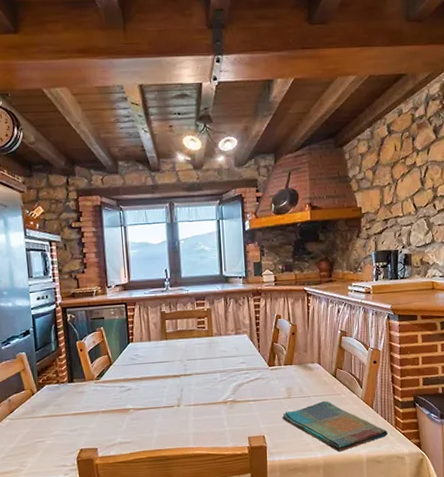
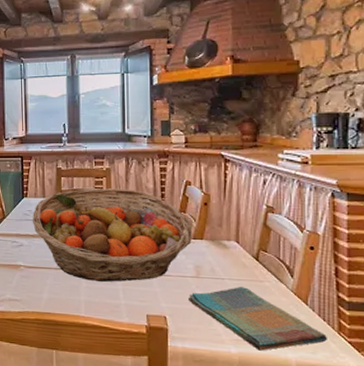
fruit basket: none [139,326,284,414] -> present [33,188,193,282]

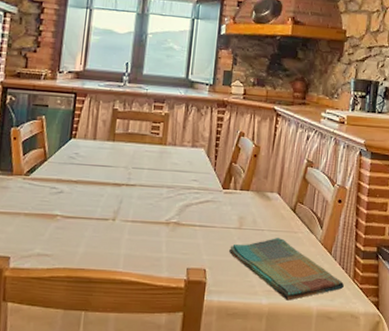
fruit basket: present [33,188,193,282] -> none [78,133,241,234]

